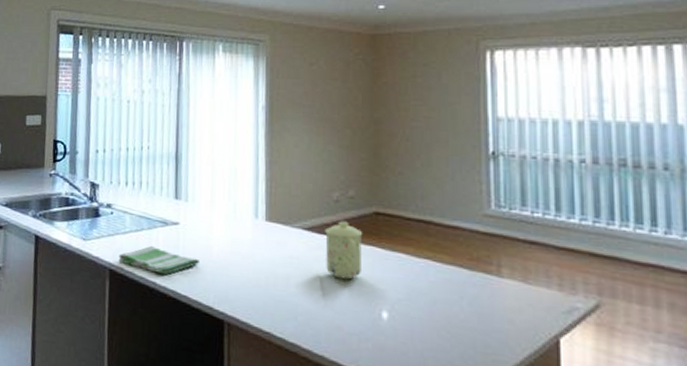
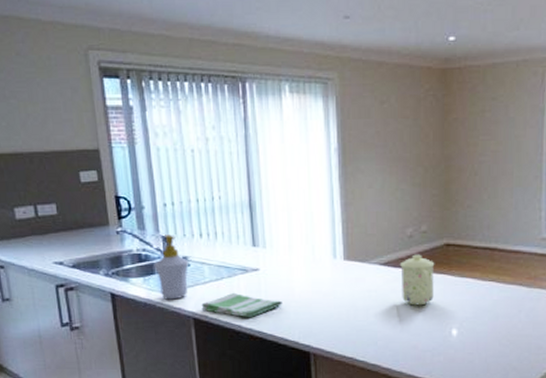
soap bottle: none [79,180,113,248] -> present [154,234,189,300]

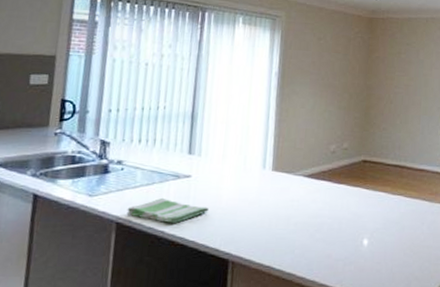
soap bottle: present [154,234,189,300] -> none [86,138,123,203]
mug: present [400,254,435,306] -> none [321,168,353,216]

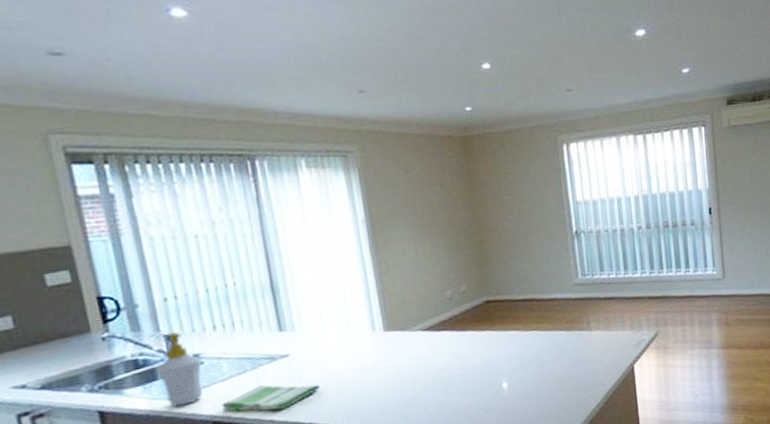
soap bottle: none [86,138,123,203] -> present [155,332,203,407]

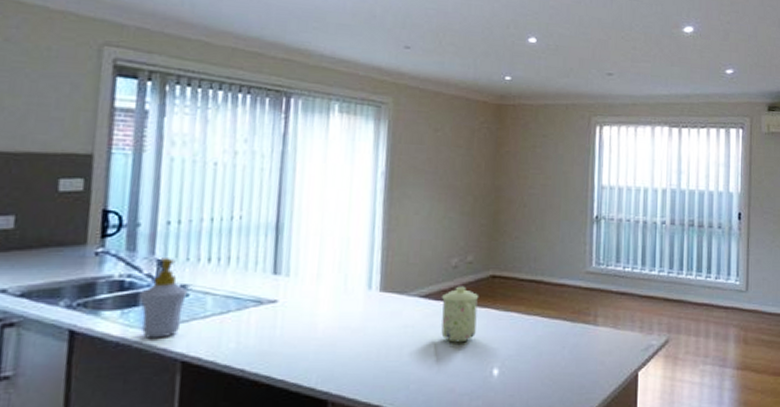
dish towel: present [221,384,320,412] -> none [194,328,301,360]
mug: none [443,314,481,367] -> present [441,286,479,343]

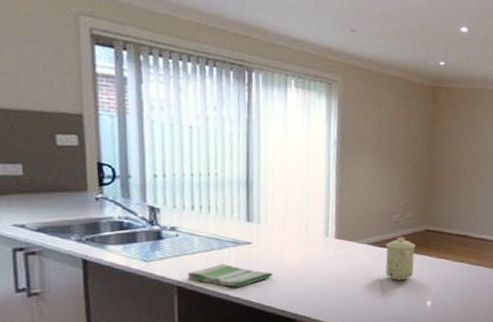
soap bottle: present [139,258,189,338] -> none [137,204,177,268]
dish towel: none [194,328,301,360] -> present [187,263,273,288]

